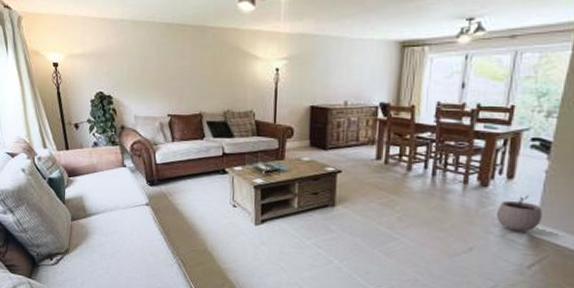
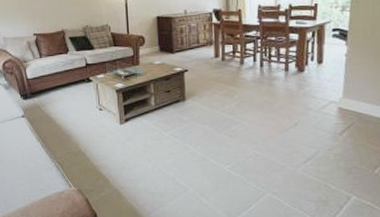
plant pot: present [495,195,542,232] -> none [312,75,346,106]

